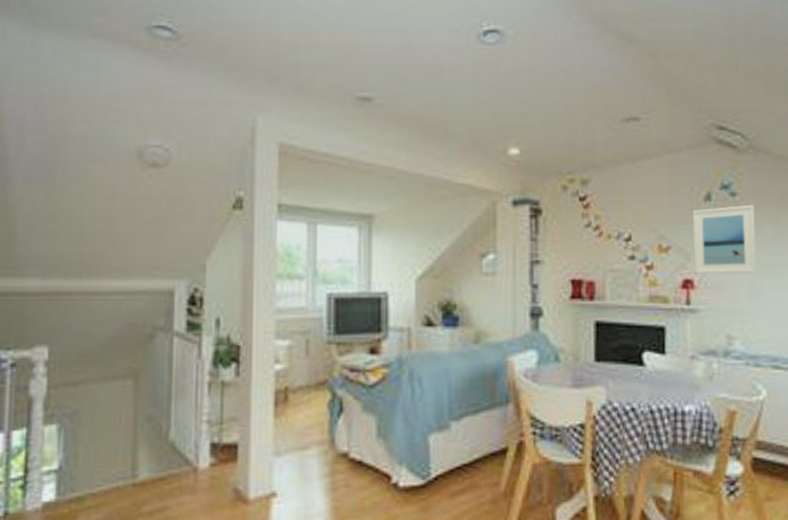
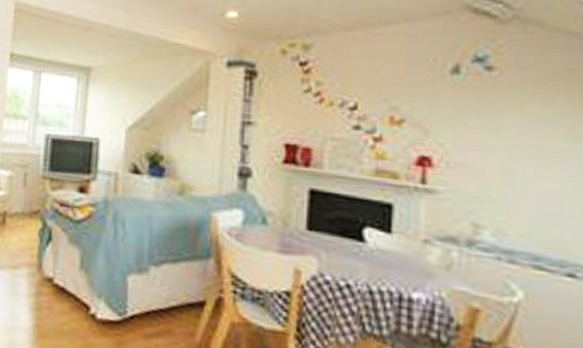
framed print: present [692,204,757,274] -> none [433,80,517,157]

